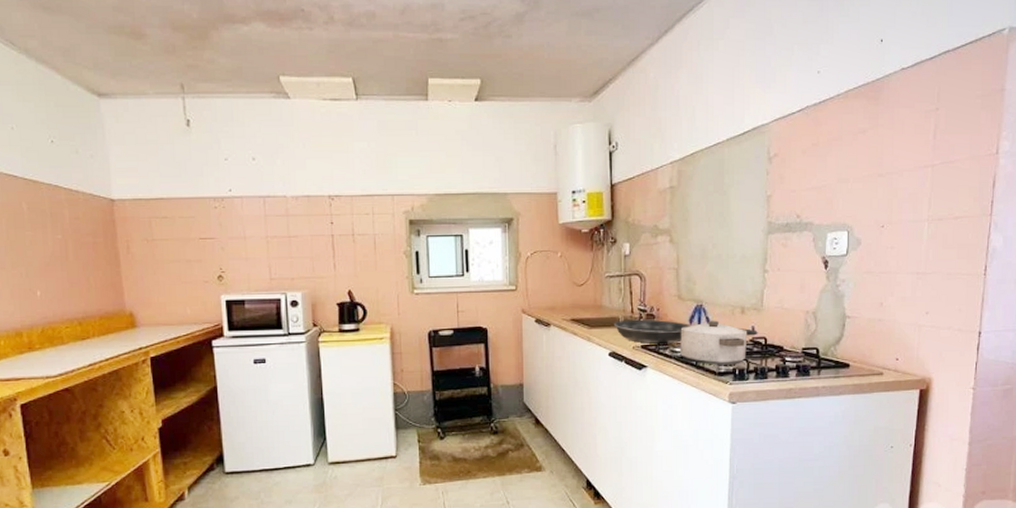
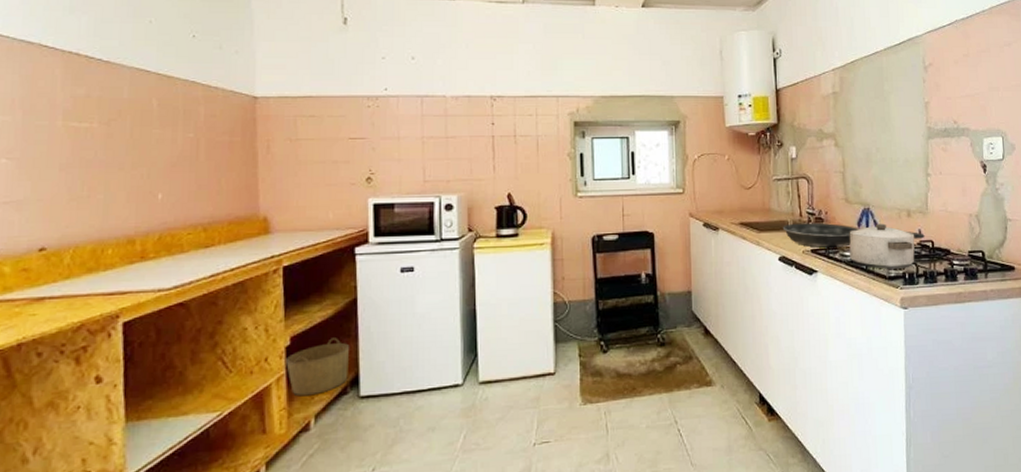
basket: none [160,421,214,471] -> present [286,338,349,397]

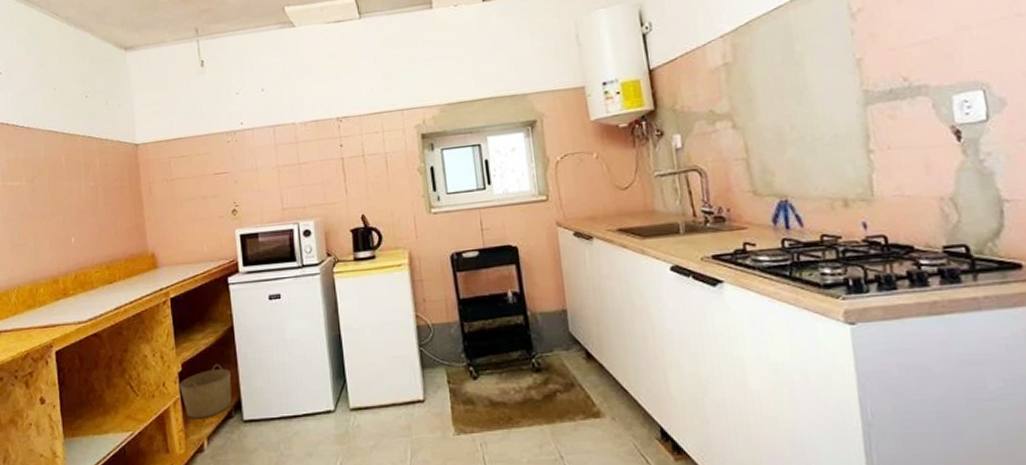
frying pan: present [782,222,925,249] -> none [672,222,873,253]
cooking pot: present [849,223,915,269] -> none [762,218,861,276]

